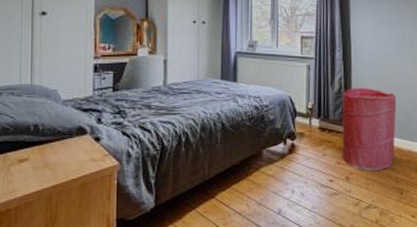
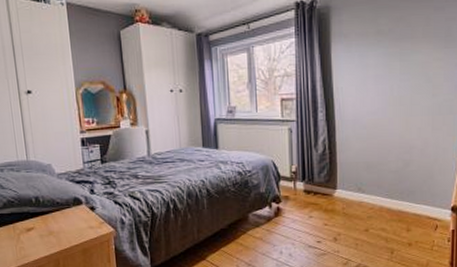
laundry hamper: present [342,88,397,171] -> none [328,148,385,232]

